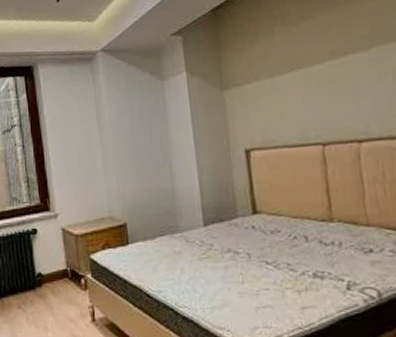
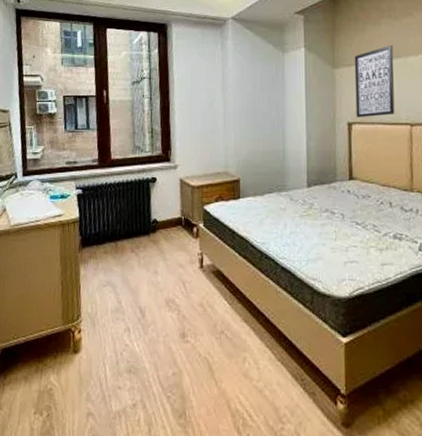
wall art: none [245,55,302,144] -> present [354,45,395,118]

